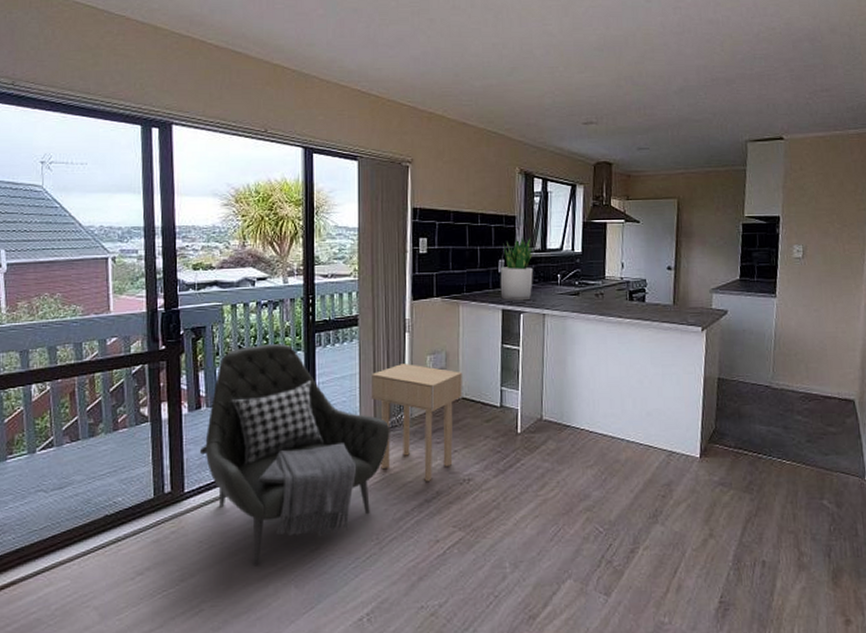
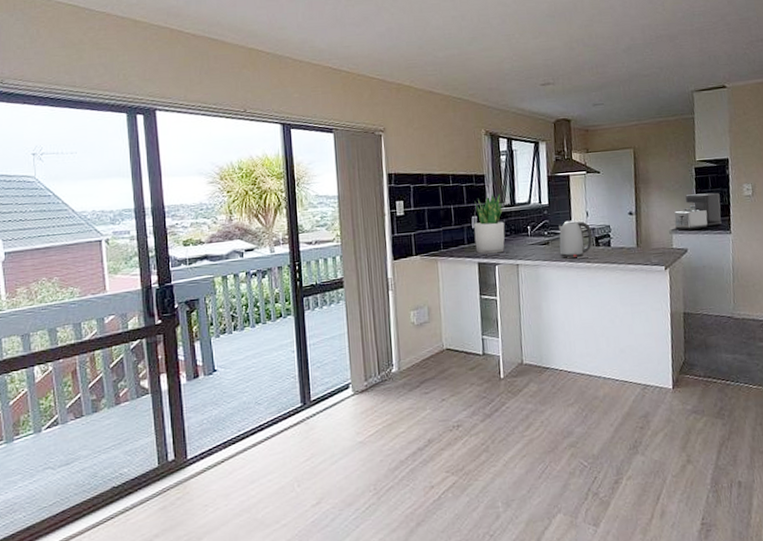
armchair: present [199,344,390,567] -> none [199,310,381,525]
side table: present [370,362,462,482] -> none [358,319,447,432]
kettle: none [589,271,626,312] -> present [559,220,593,258]
toaster: none [716,268,752,290] -> present [674,209,708,231]
coffee maker: none [727,252,768,289] -> present [684,192,722,227]

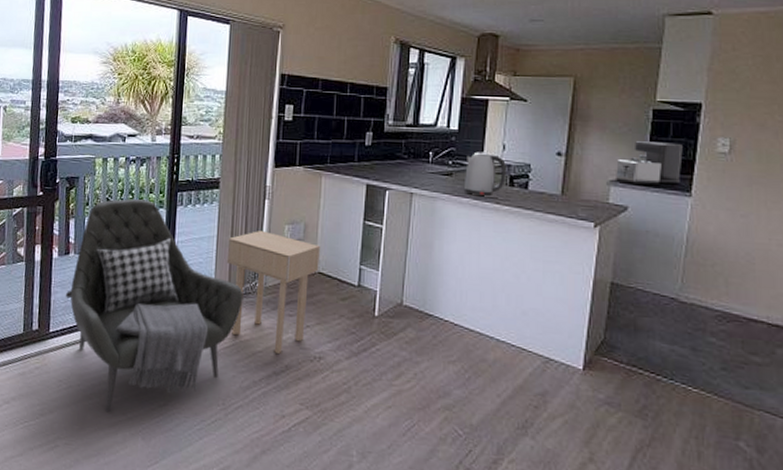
armchair: none [199,310,381,525] -> present [65,199,244,413]
side table: none [358,319,447,432] -> present [226,230,320,355]
planter: present [474,193,505,255] -> none [366,109,404,177]

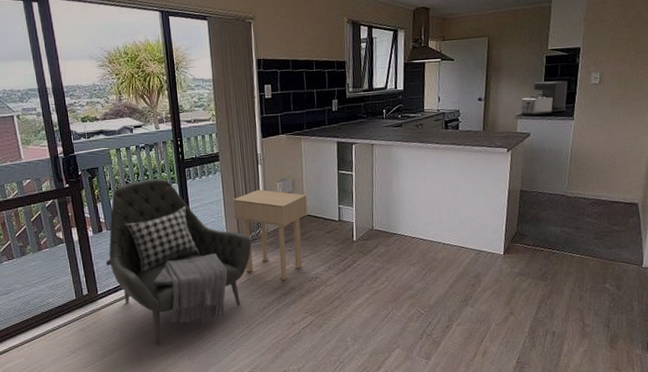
kettle: present [463,151,506,197] -> none [411,105,442,140]

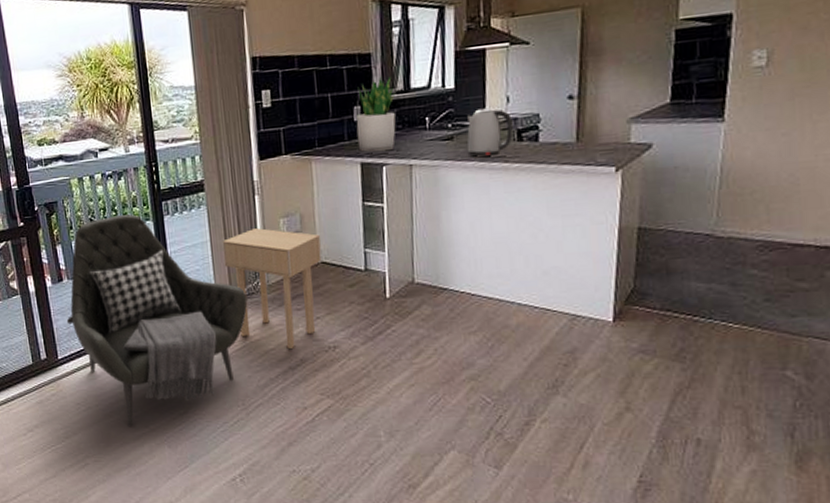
planter: none [334,78,363,135] -> present [356,76,396,153]
kettle: none [411,105,442,140] -> present [466,108,513,157]
toaster: present [521,96,553,116] -> none [636,88,689,119]
coffee maker: present [531,80,567,113] -> none [652,64,712,113]

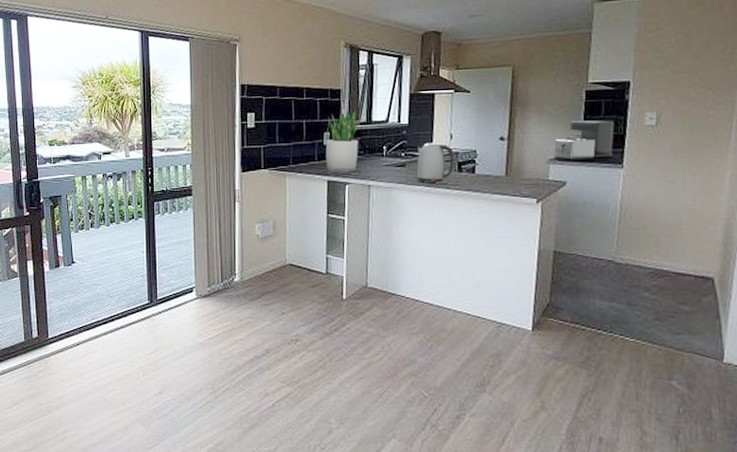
armchair: present [66,214,248,427] -> none [59,211,223,405]
side table: present [222,227,322,350] -> none [204,230,290,341]
toaster: none [636,88,689,119] -> present [554,137,596,161]
coffee maker: none [652,64,712,113] -> present [567,120,614,159]

